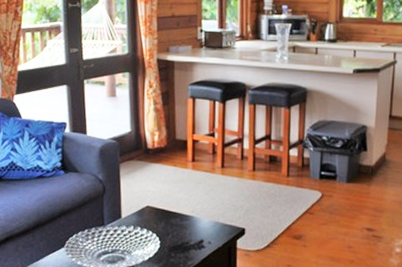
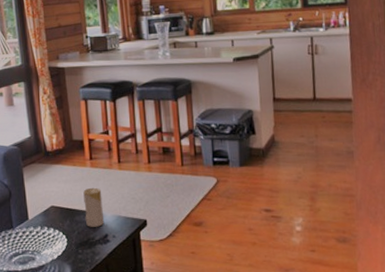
candle: none [181,190,201,232] -> present [83,187,104,227]

